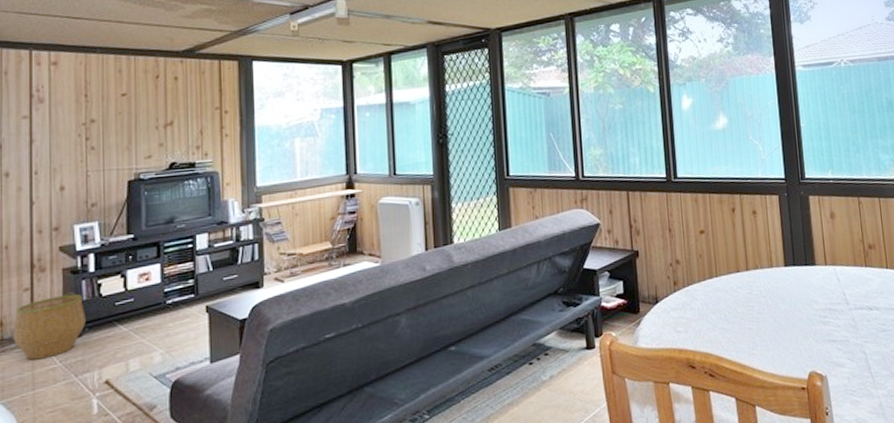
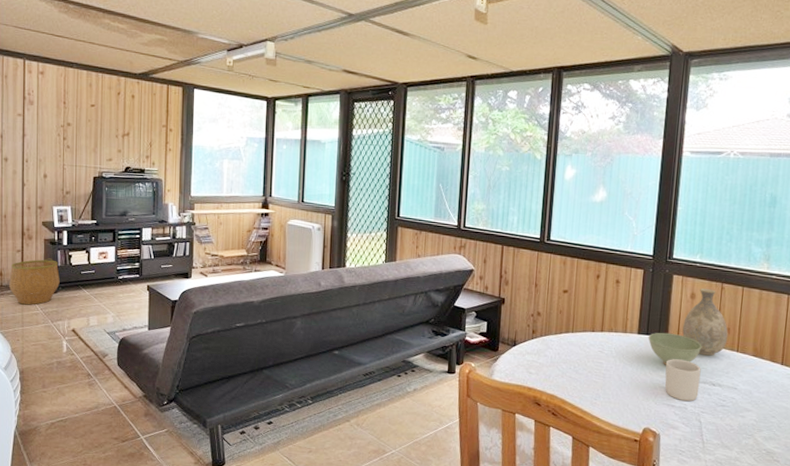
bowl: none [795,259,852,297] -> present [648,332,702,365]
mug: none [818,286,858,333] -> present [664,359,701,402]
vase: none [828,205,875,279] -> present [682,288,729,356]

